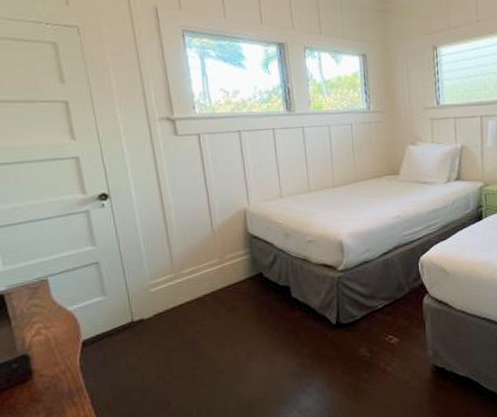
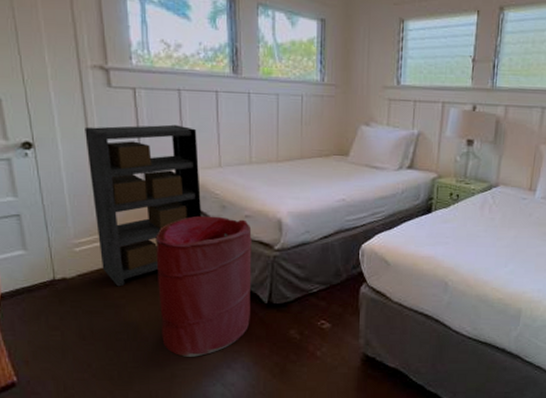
shelving unit: none [155,163,268,323] -> present [85,124,202,287]
laundry hamper: none [225,244,321,386] -> present [155,215,252,357]

